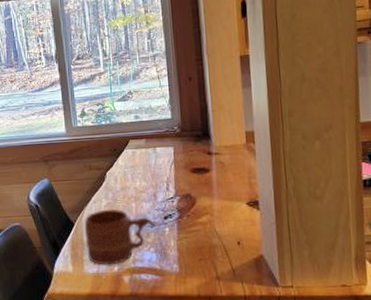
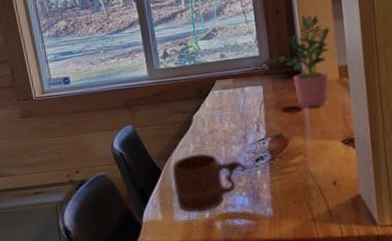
potted plant: none [173,82,239,170] -> present [261,15,330,107]

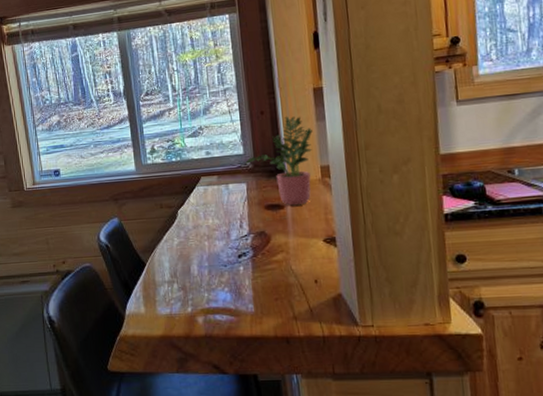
mug: present [172,153,248,212] -> none [156,248,231,306]

